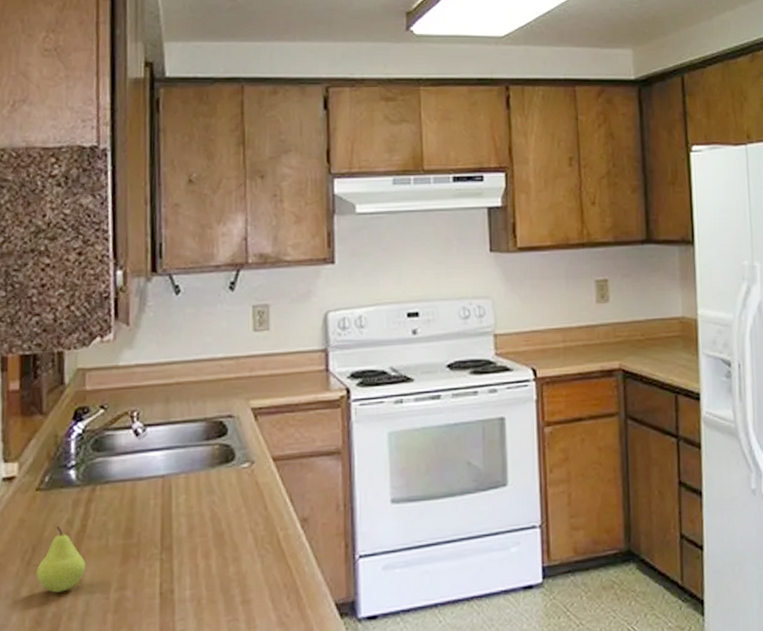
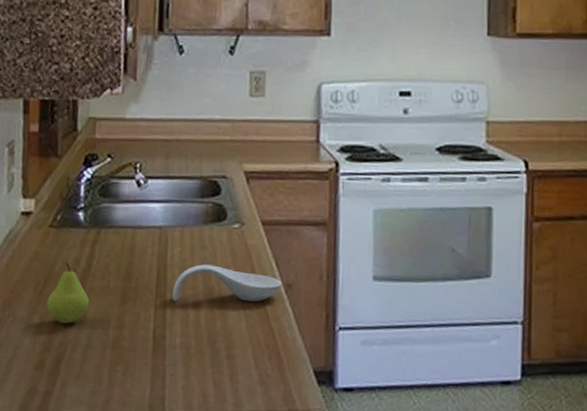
spoon rest: none [179,508,297,552] -> present [172,264,282,302]

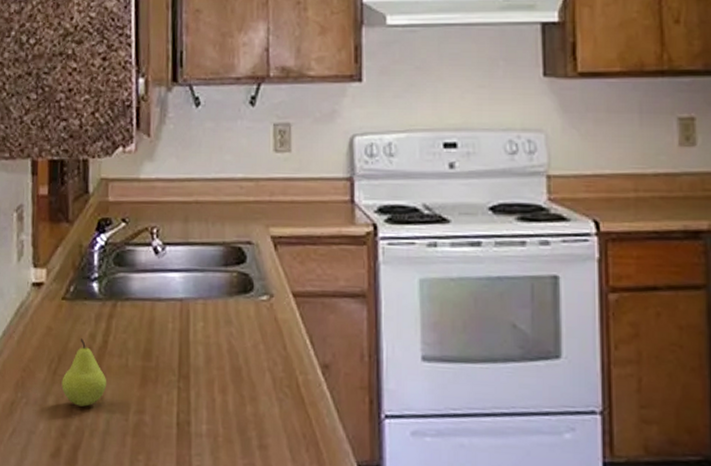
spoon rest: present [172,264,282,302] -> none [196,341,317,384]

